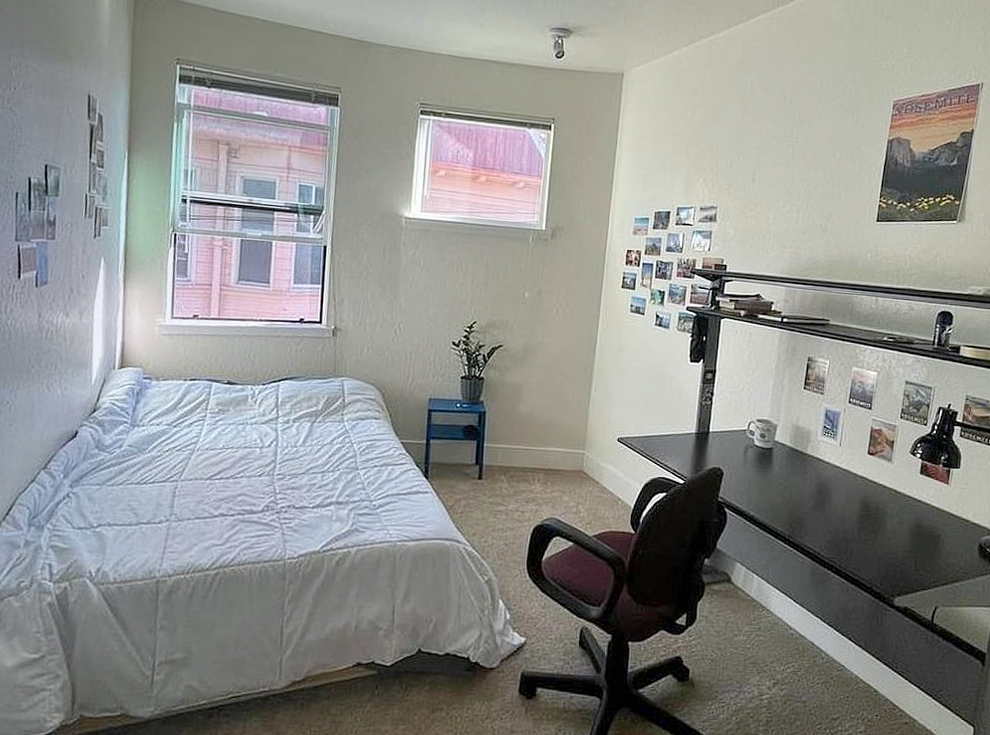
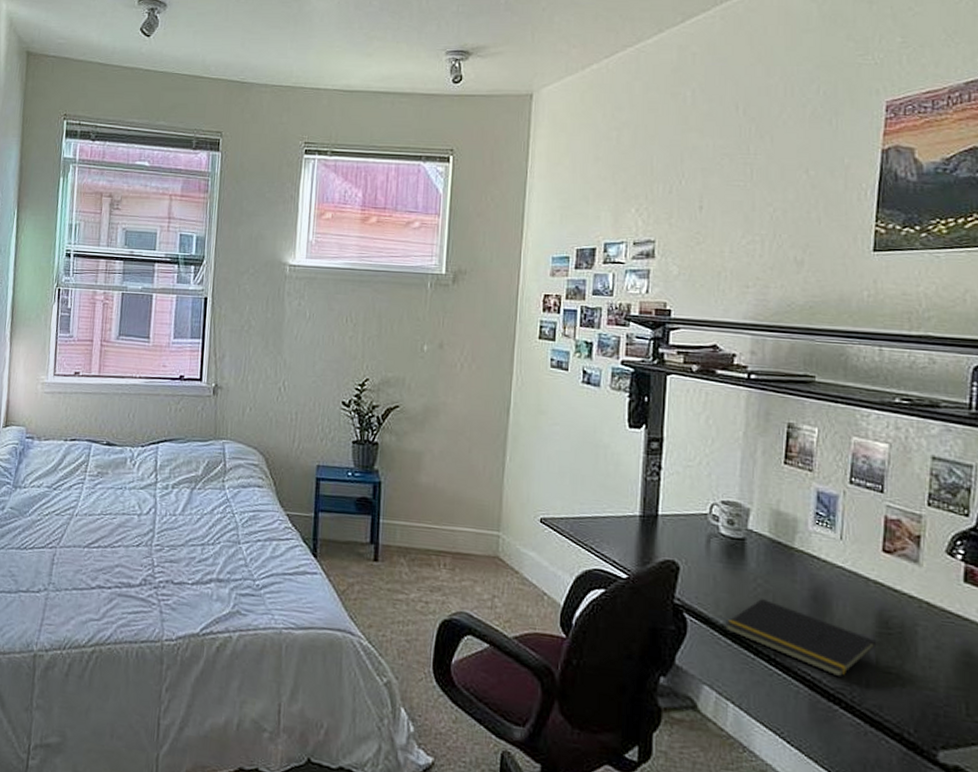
notepad: none [754,493,859,550] -> present [725,598,876,678]

